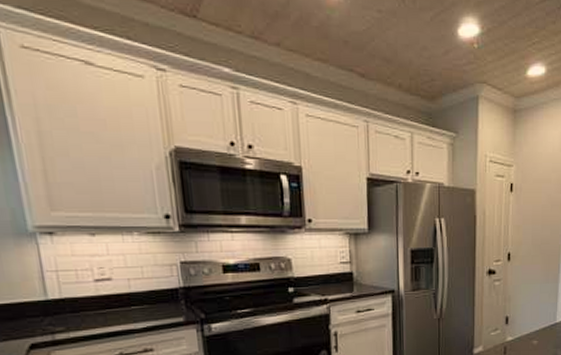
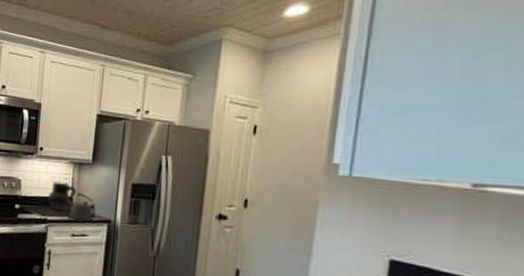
ceramic jug: none [325,256,355,287] -> present [48,182,76,211]
kettle: none [346,265,379,297] -> present [66,192,96,222]

